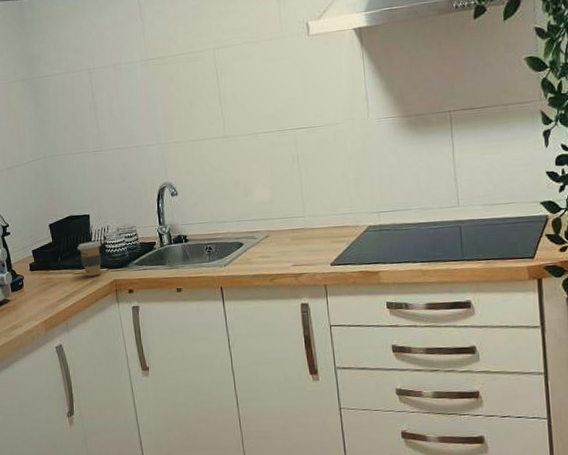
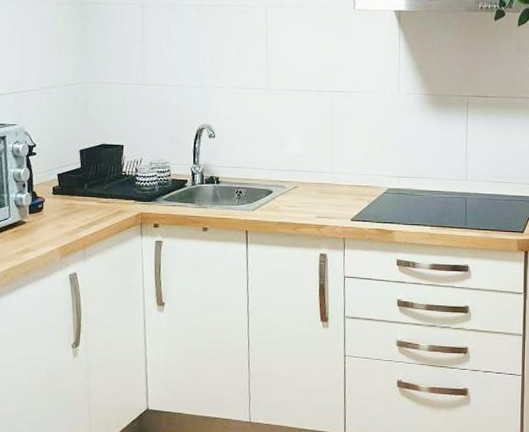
coffee cup: present [77,241,102,277] -> none [106,172,133,207]

